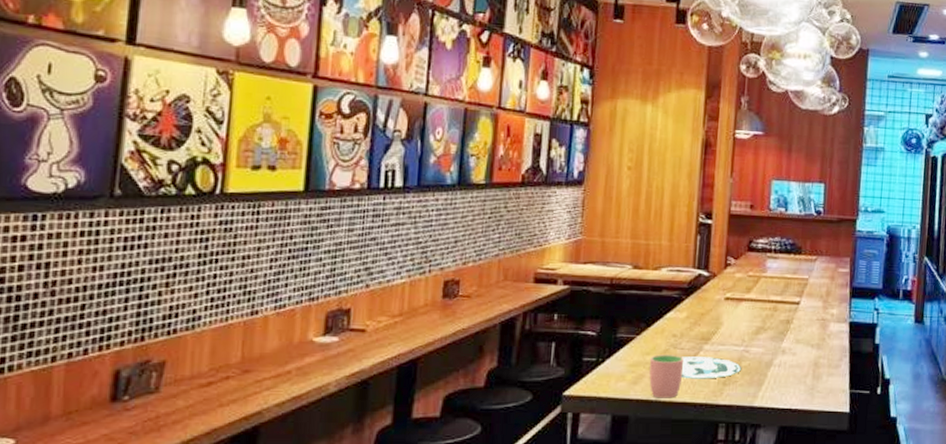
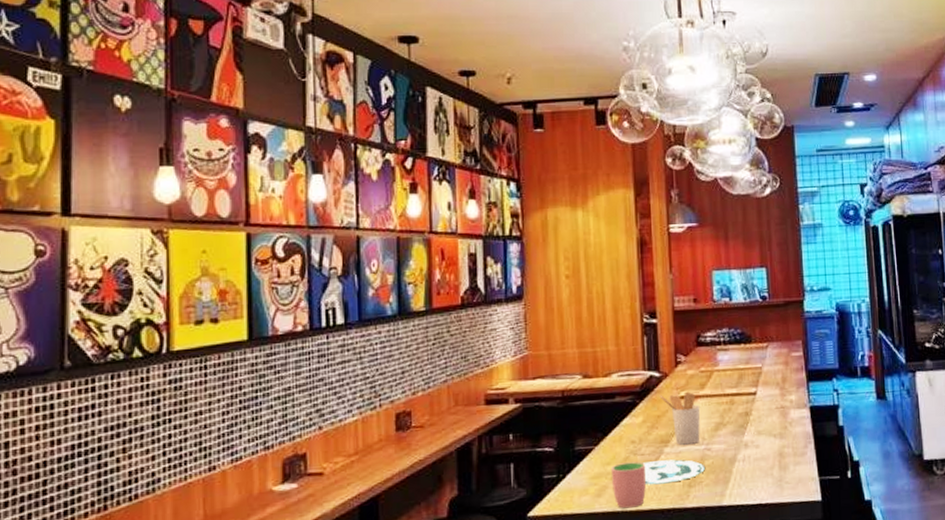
utensil holder: none [705,294,744,344] -> present [659,392,701,445]

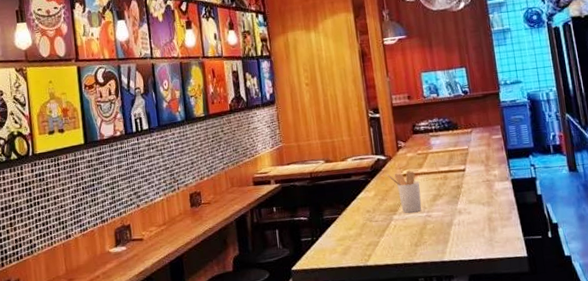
cup: present [612,461,647,509] -> none [353,227,382,264]
plate: present [642,459,706,485] -> none [376,224,428,245]

